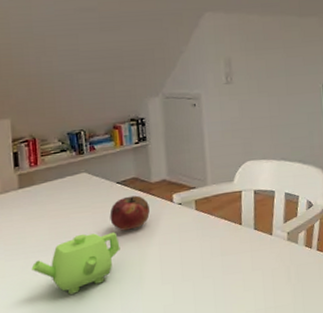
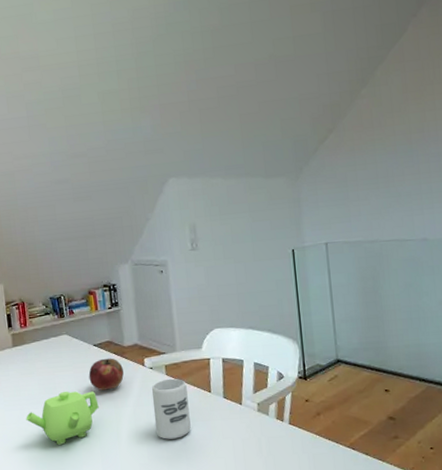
cup: none [180,213,220,277] -> present [152,378,191,439]

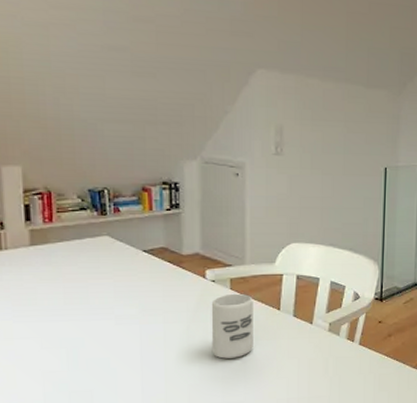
teapot: present [26,391,99,445] -> none [43,302,144,364]
fruit: present [88,358,124,391] -> none [133,267,179,303]

